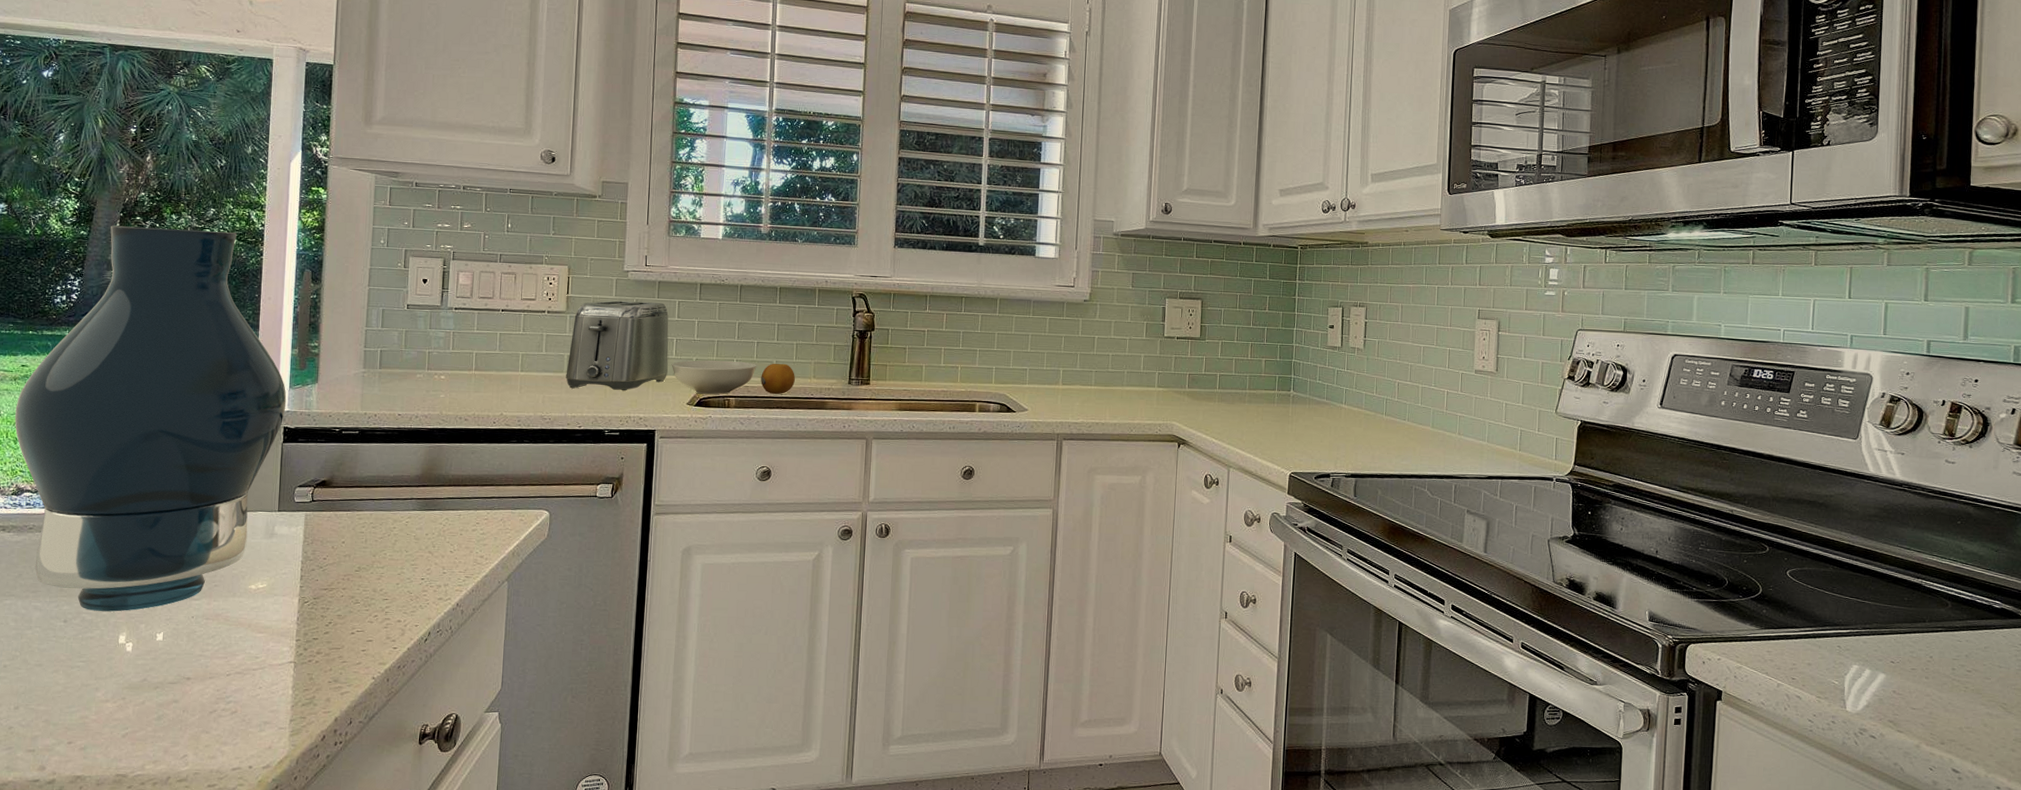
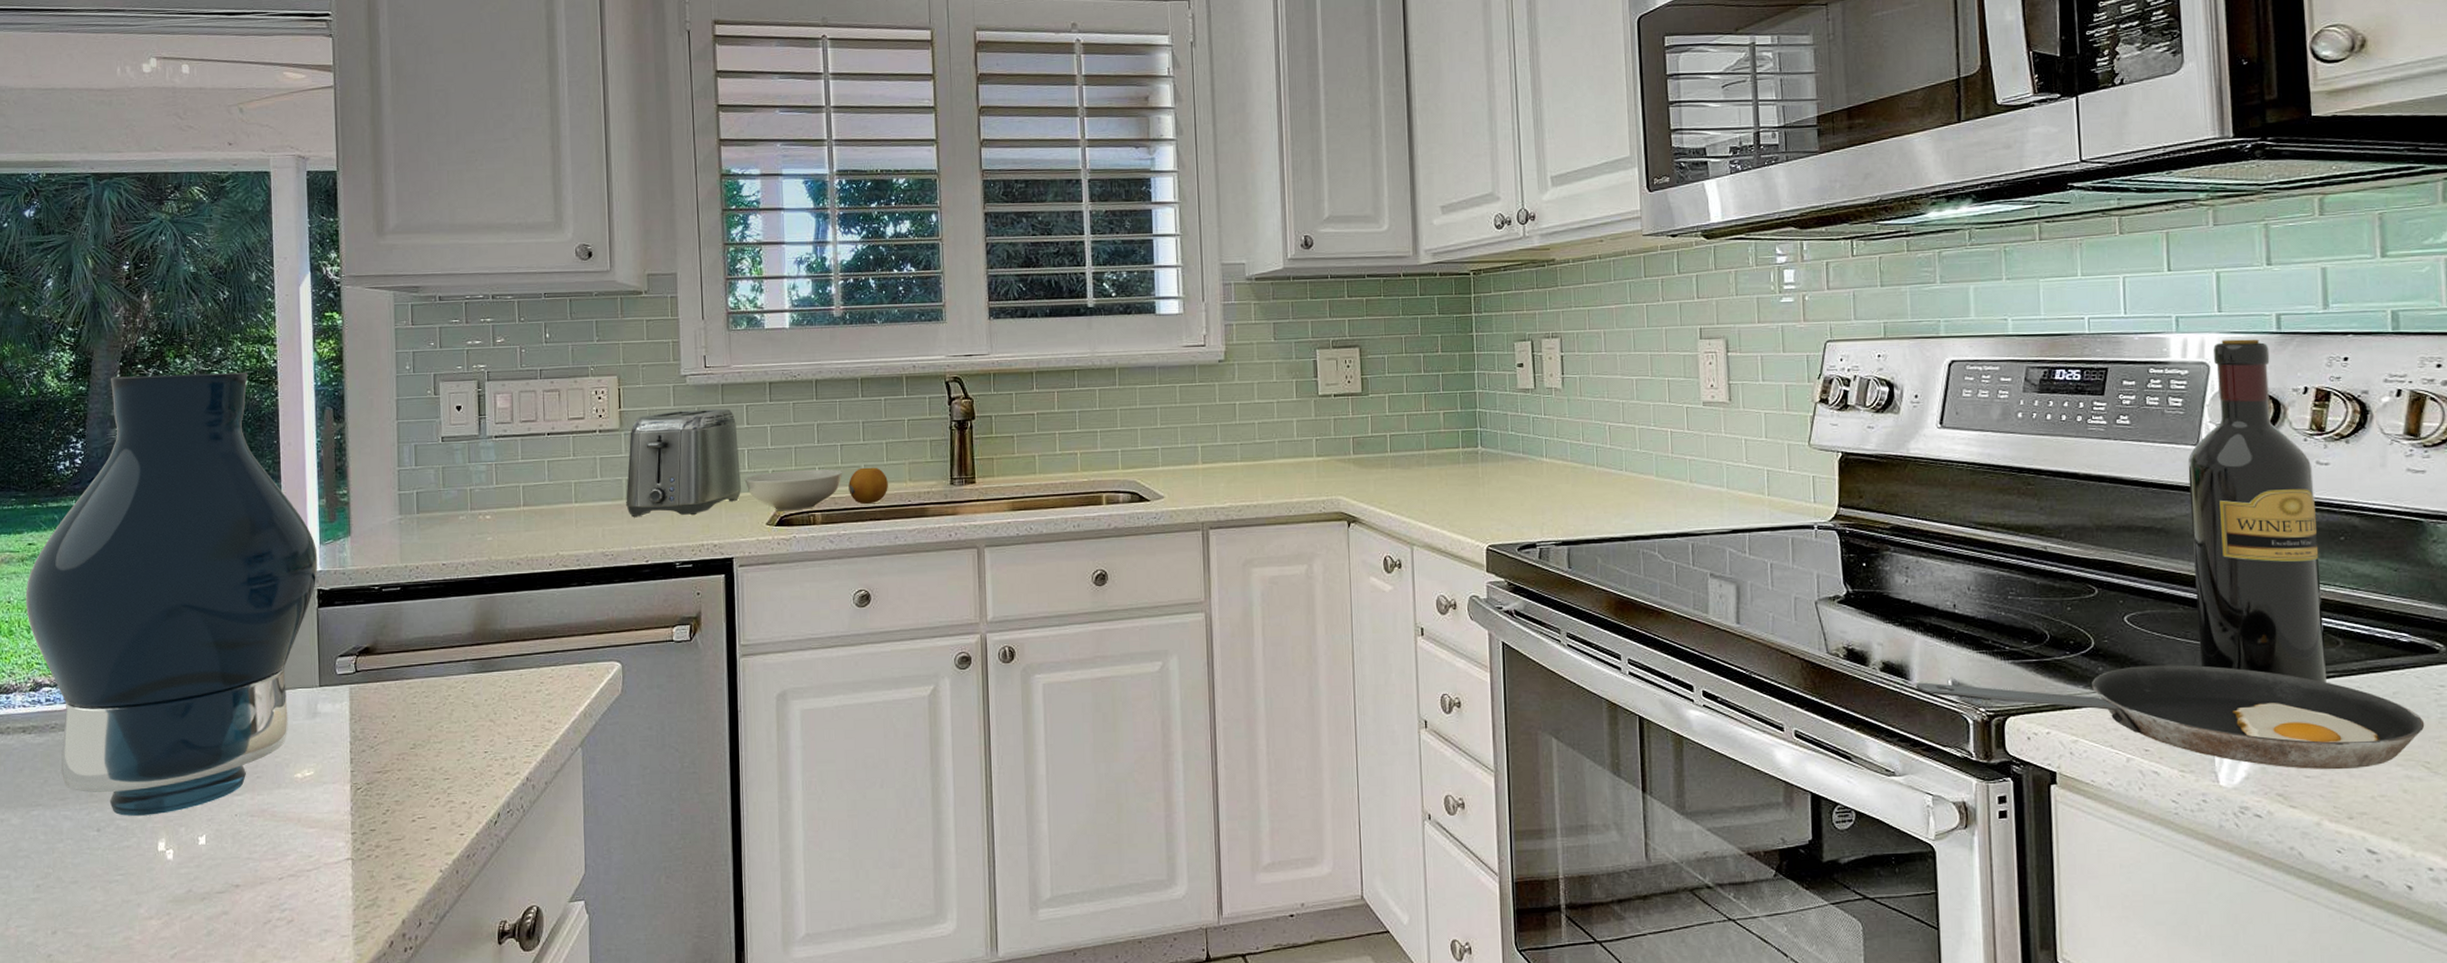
frying pan: none [1620,611,2006,705] -> present [1916,664,2425,770]
wine bottle: none [1841,357,1943,636] -> present [2187,339,2326,683]

